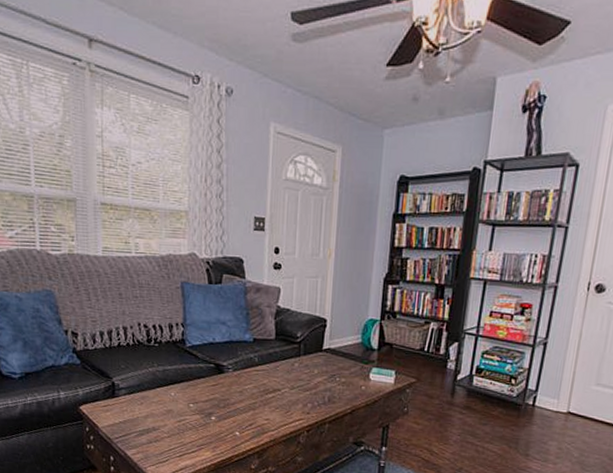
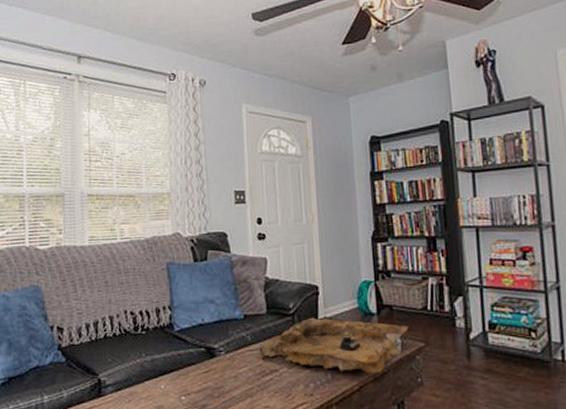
decorative tray: none [264,347,404,401] -> present [259,317,409,374]

